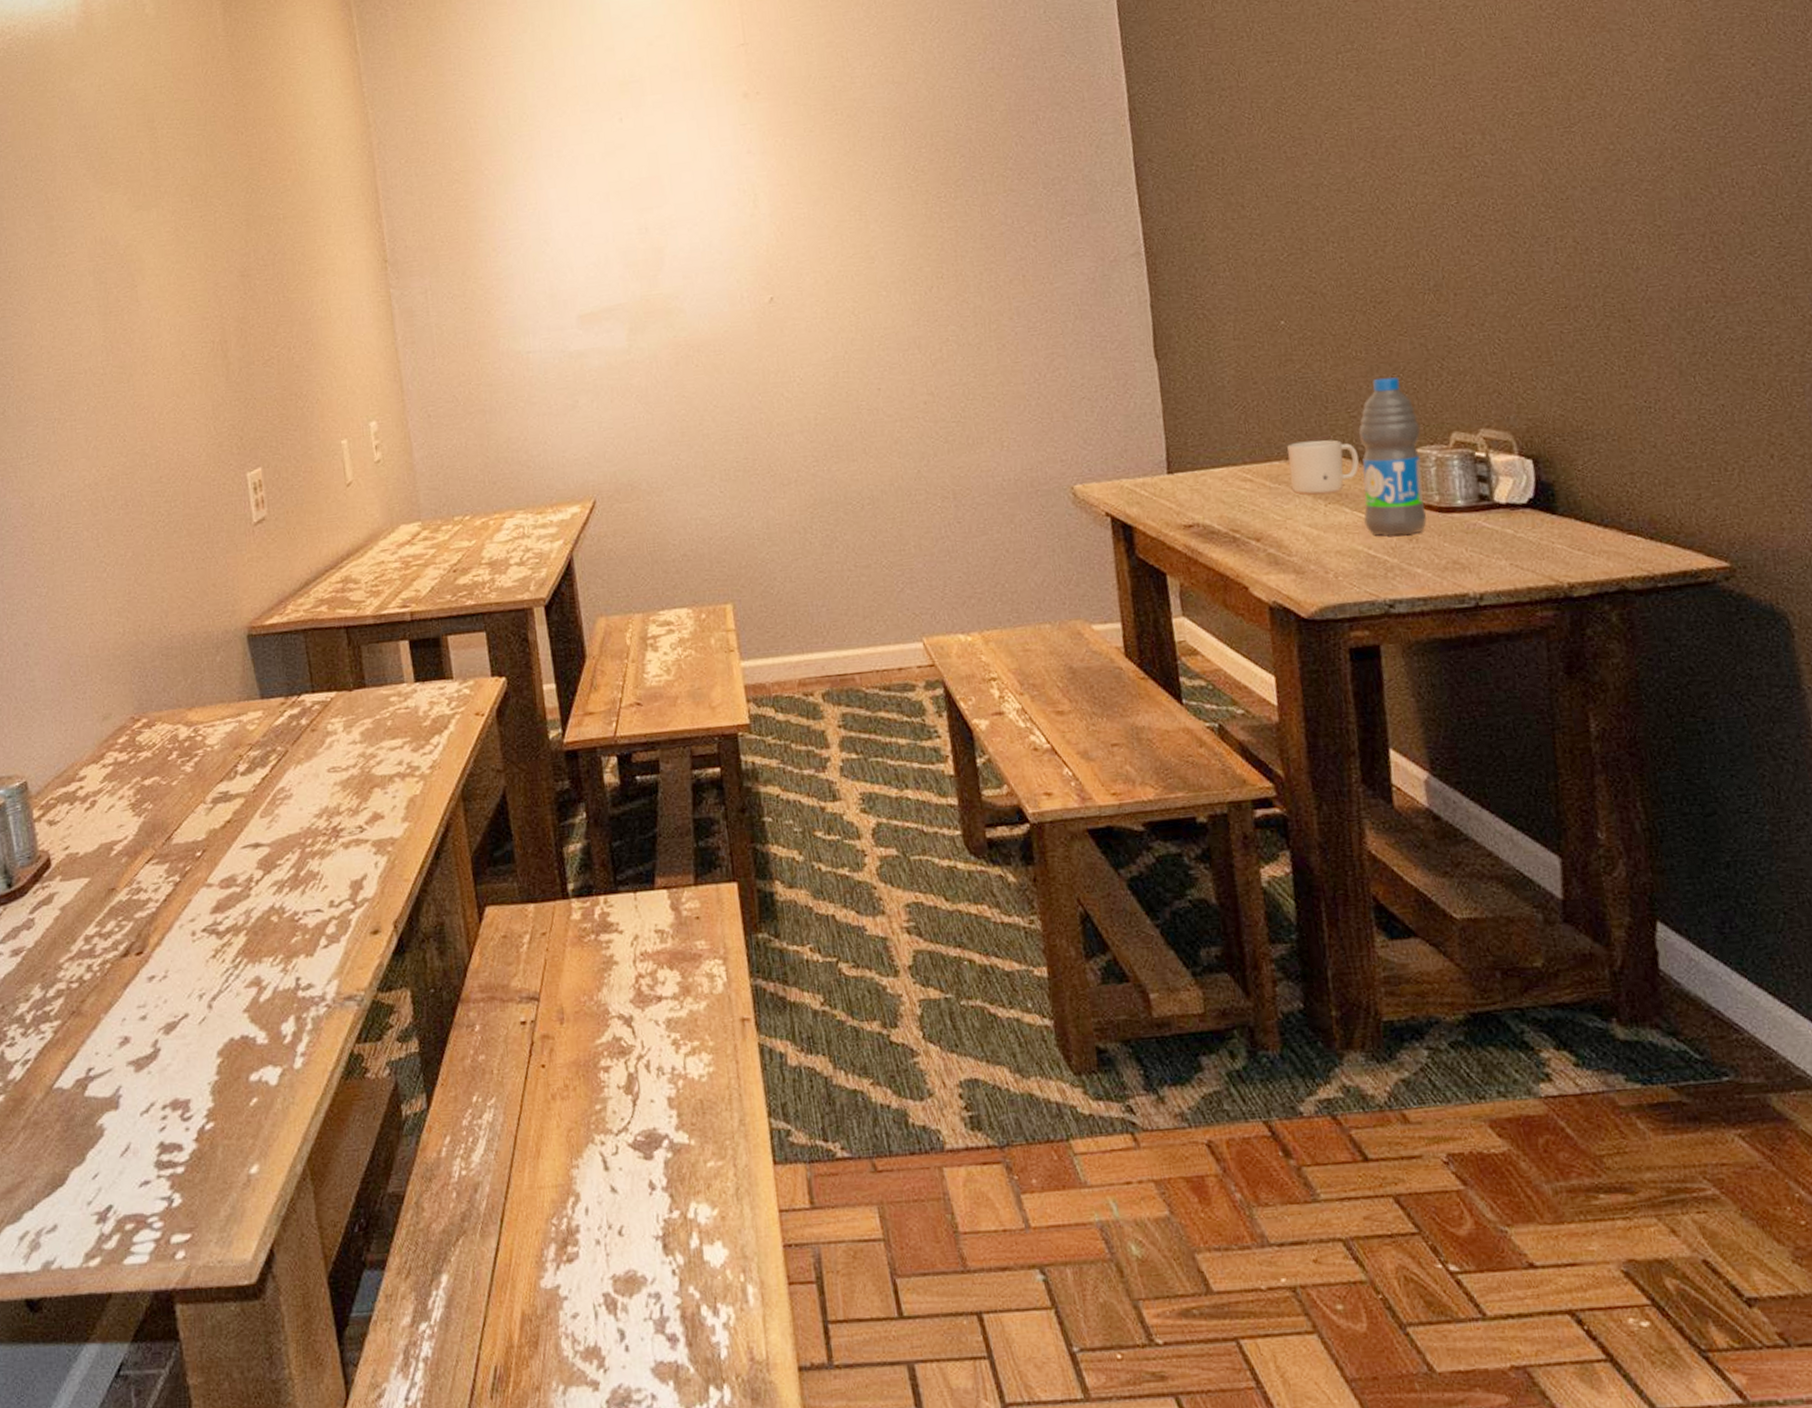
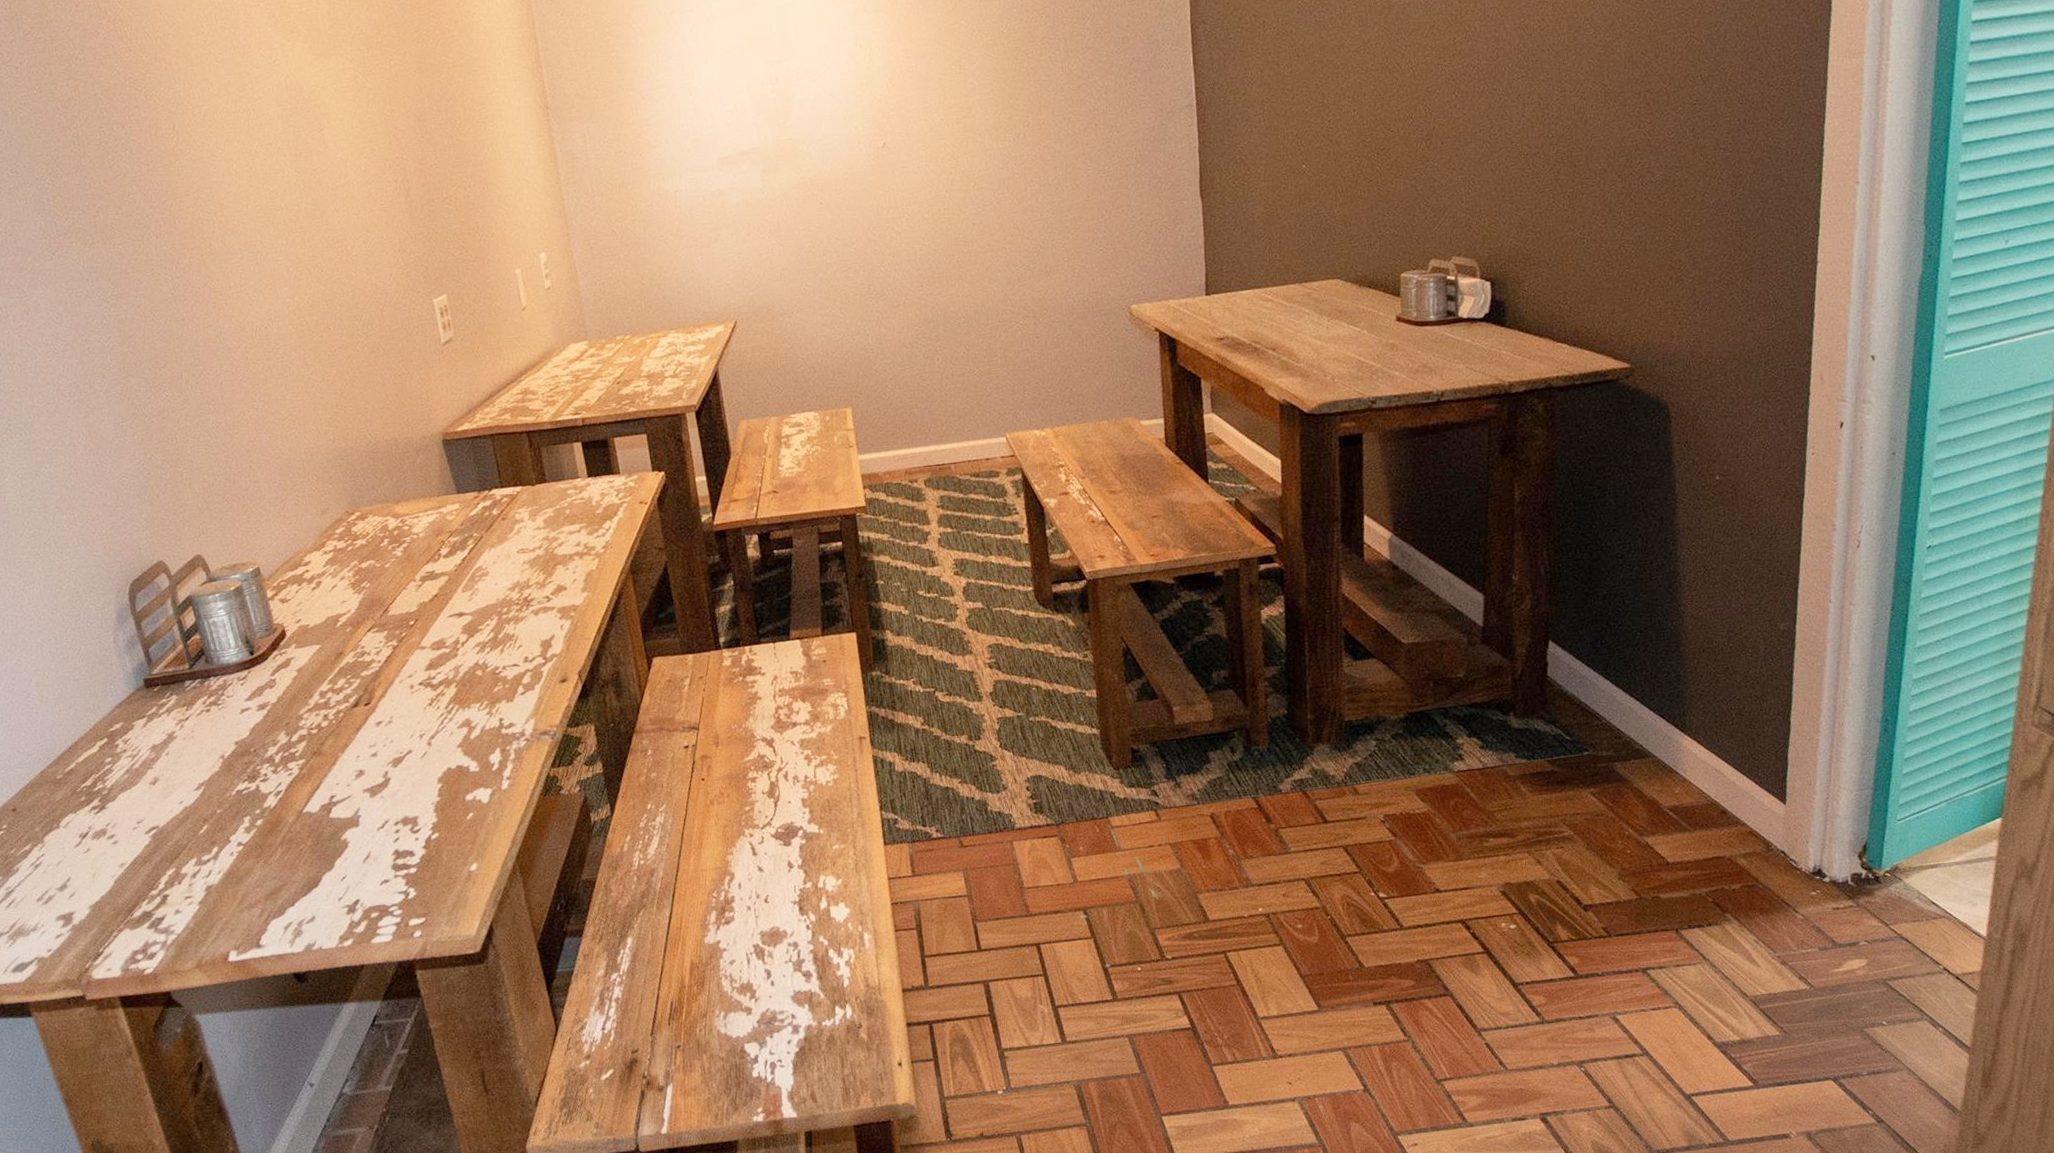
mug: present [1287,439,1360,496] -> none [1301,266,1357,313]
water bottle: present [1358,376,1427,536] -> none [1357,213,1407,346]

